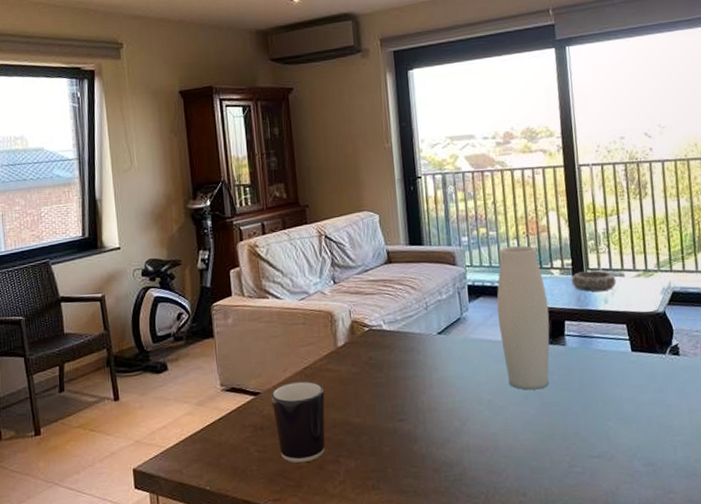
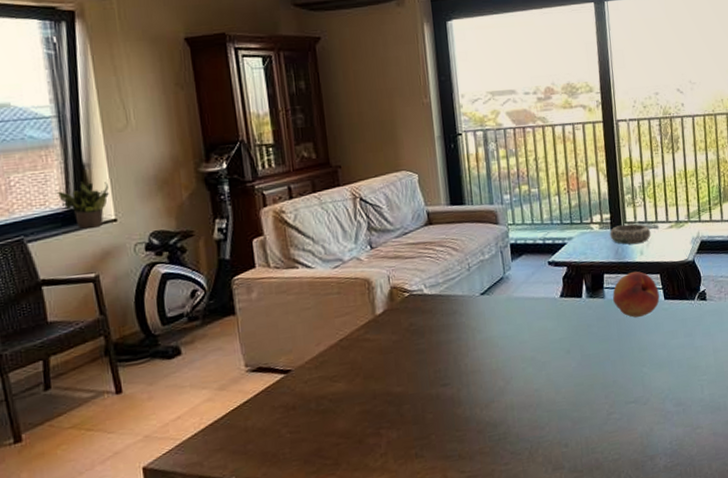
potted plant: none [75,214,115,256] -> present [56,181,109,230]
mug: present [271,381,325,464] -> none [303,353,365,441]
vase: present [496,245,550,390] -> none [539,201,590,345]
fruit: none [574,319,626,368] -> present [612,271,660,318]

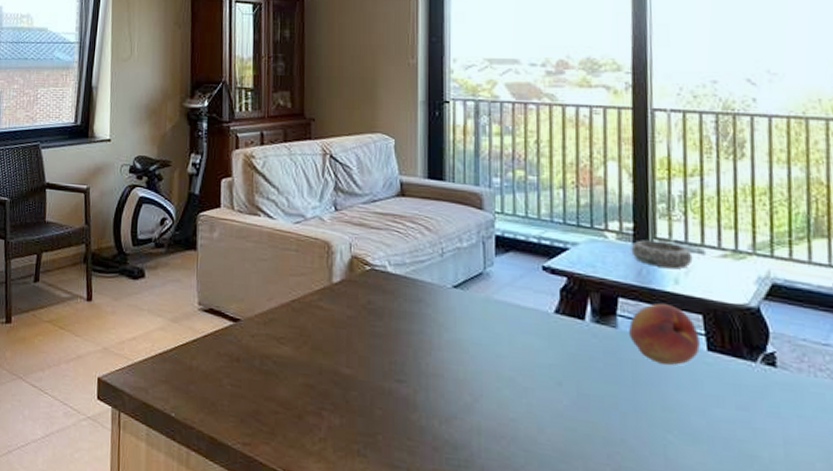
potted plant: present [56,181,109,230] -> none [69,102,108,145]

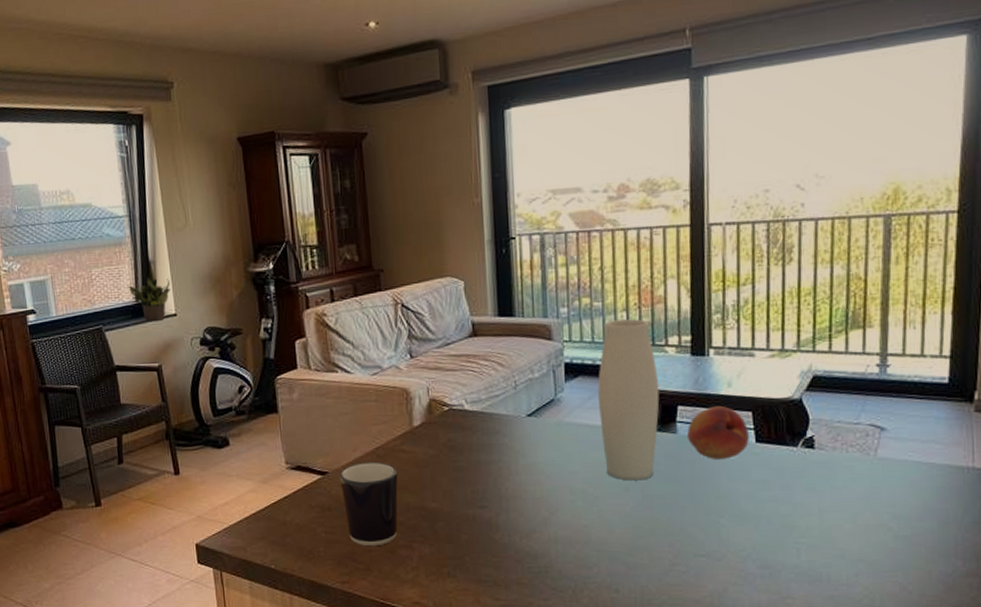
potted plant: none [69,102,108,145] -> present [128,277,170,322]
mug: none [251,314,313,409] -> present [339,461,398,547]
vase: none [531,197,598,377] -> present [598,319,660,481]
decorative bowl: present [631,240,693,269] -> none [689,349,744,373]

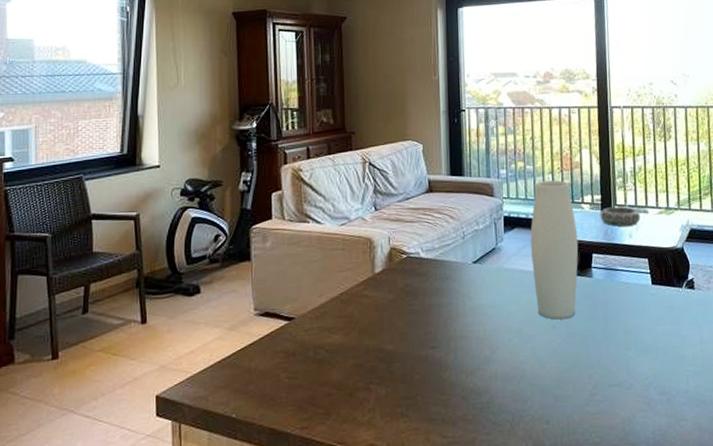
potted plant: present [128,277,170,322] -> none [114,130,156,173]
mug: present [339,461,398,547] -> none [305,306,360,391]
fruit: present [686,405,749,459] -> none [599,253,647,300]
decorative bowl: none [689,349,744,373] -> present [600,207,641,226]

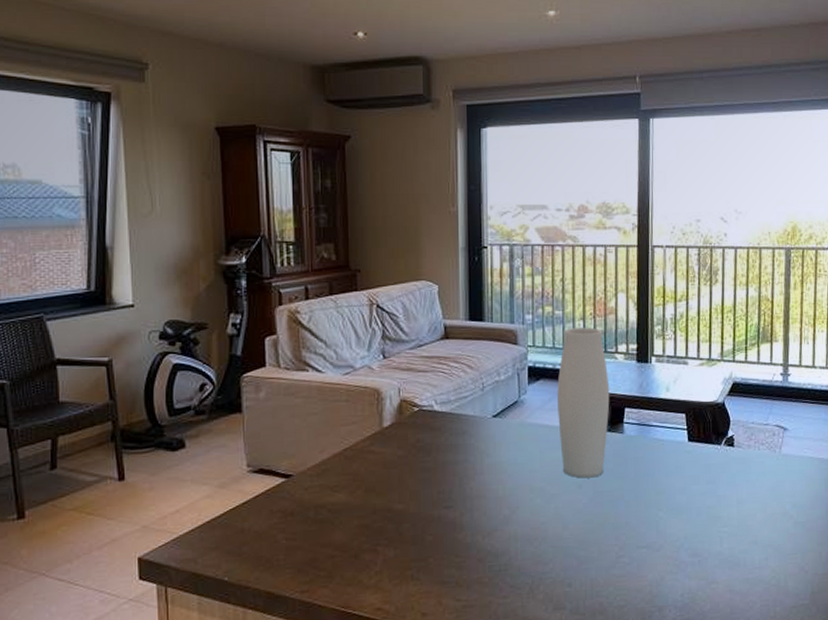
decorative bowl: present [600,207,641,226] -> none [635,357,680,379]

